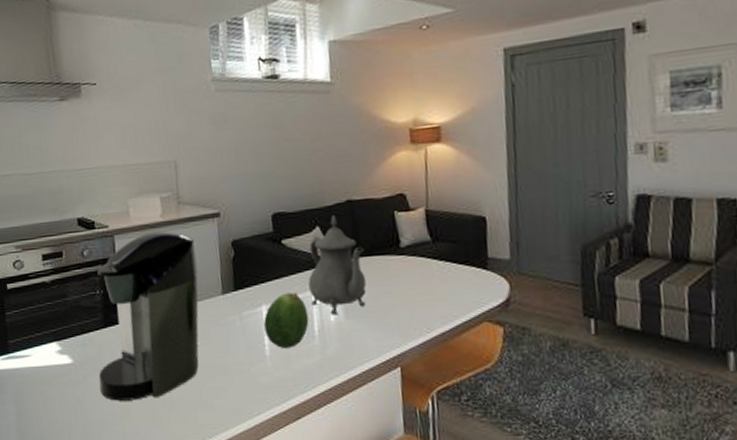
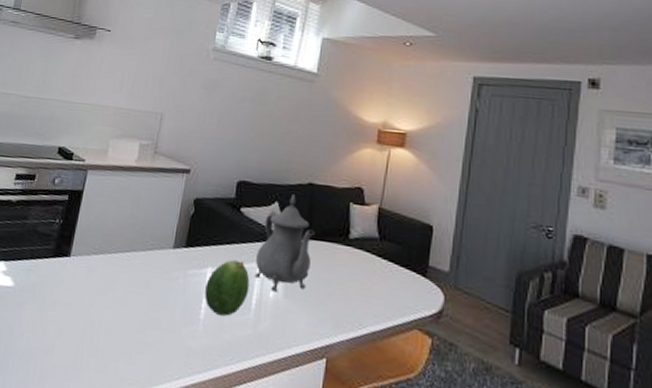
coffee maker: present [97,231,199,401] -> none [31,174,161,340]

